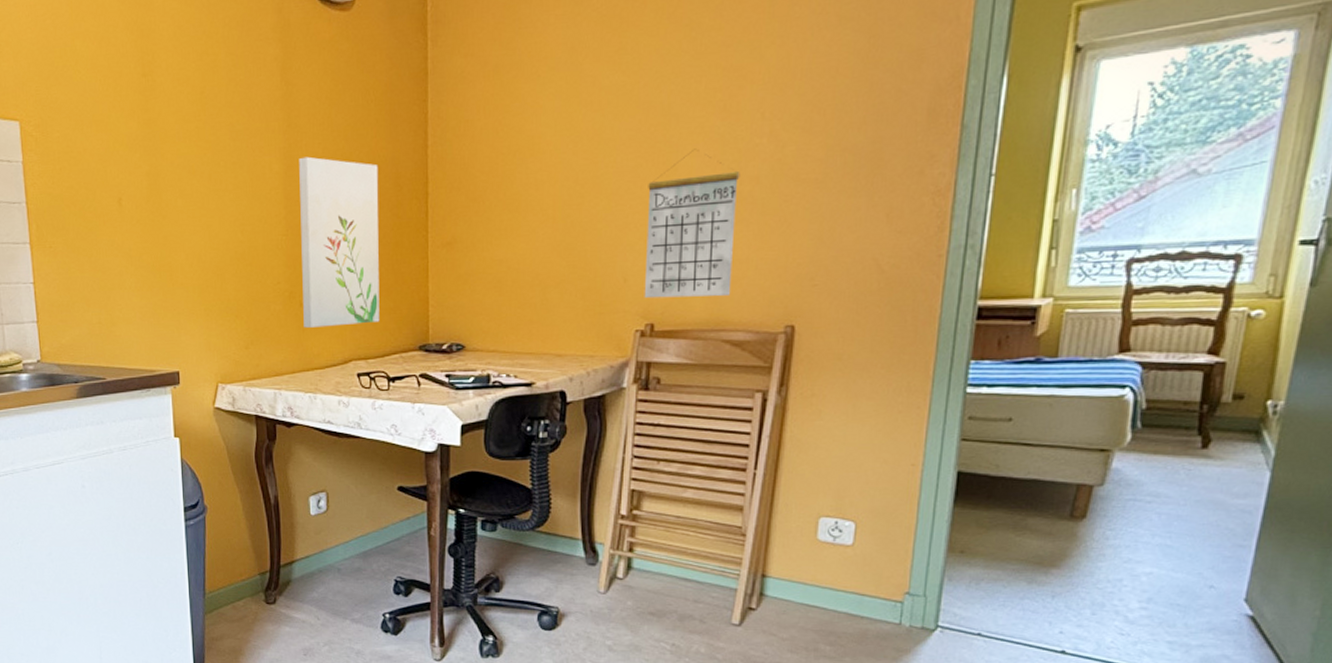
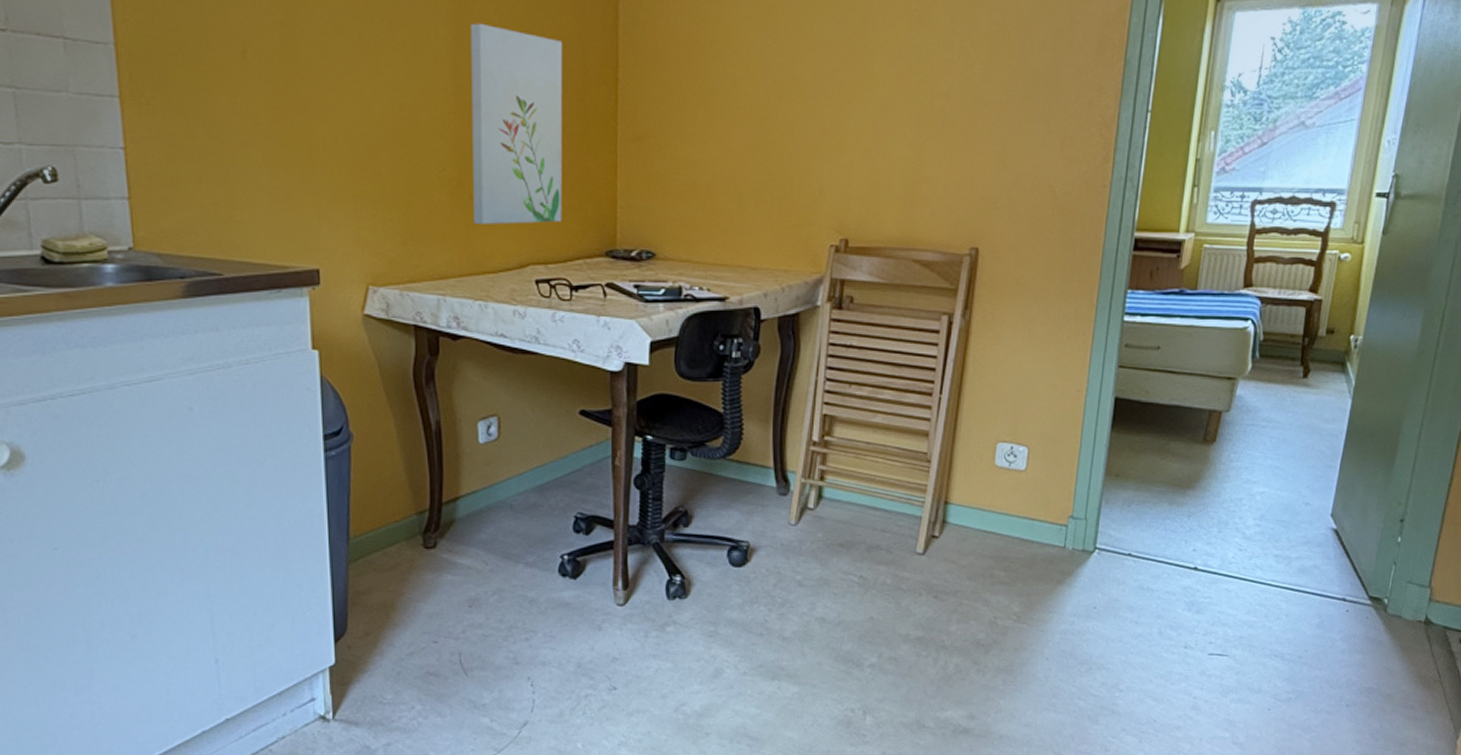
calendar: present [644,148,740,299] -> none [839,58,932,215]

